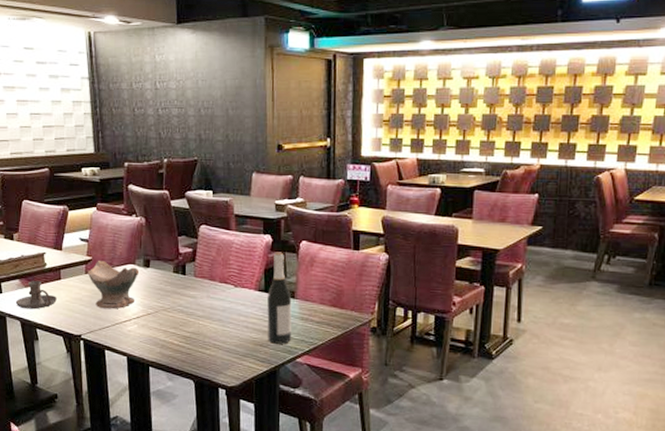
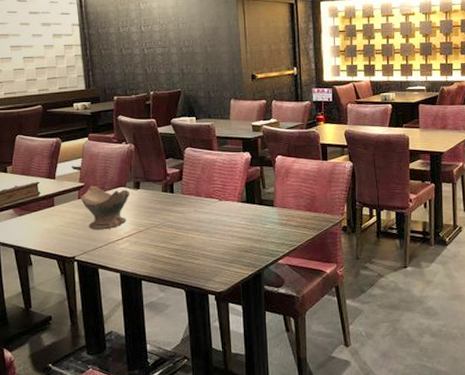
candle holder: present [15,281,57,310] -> none [9,209,50,237]
wine bottle: present [267,252,292,344] -> none [249,166,273,249]

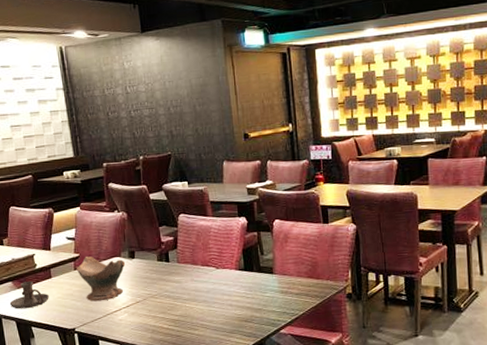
candle holder: none [9,209,50,237] -> present [9,281,49,309]

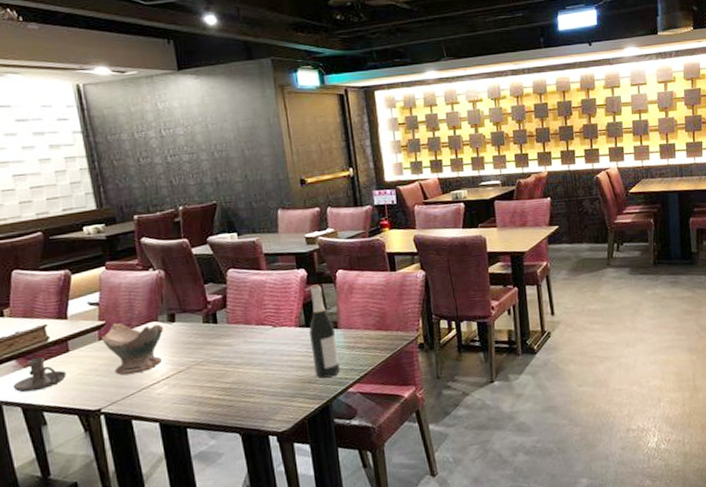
wine bottle: none [248,232,274,318] -> present [309,284,341,378]

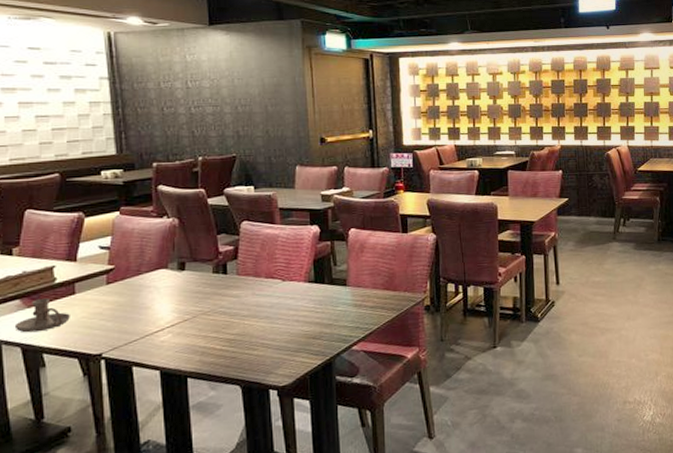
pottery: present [101,323,164,376] -> none [109,268,173,321]
wine bottle: present [309,284,341,378] -> none [318,241,346,335]

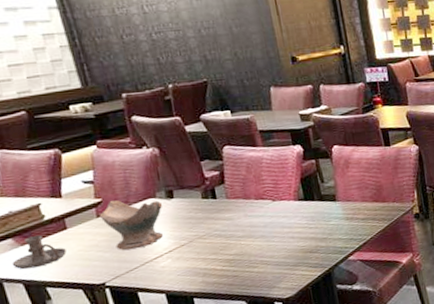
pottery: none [109,268,173,321] -> present [99,200,164,251]

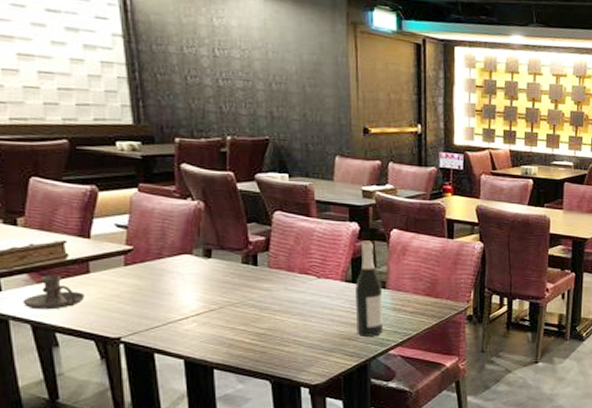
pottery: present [99,200,164,251] -> none [127,251,198,306]
wine bottle: none [307,159,341,248] -> present [355,240,384,336]

